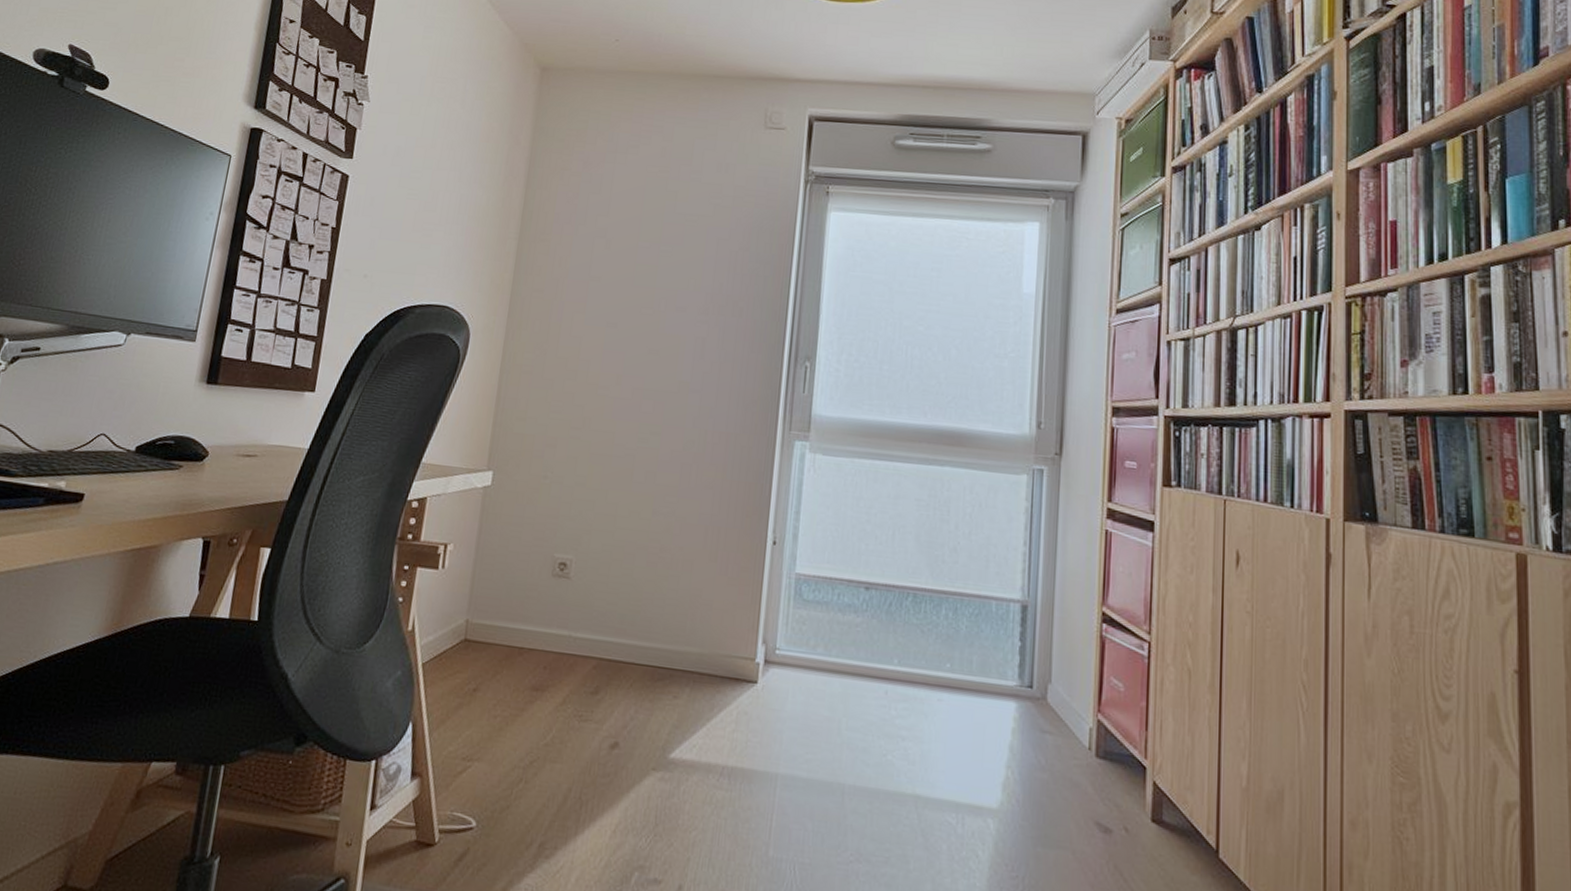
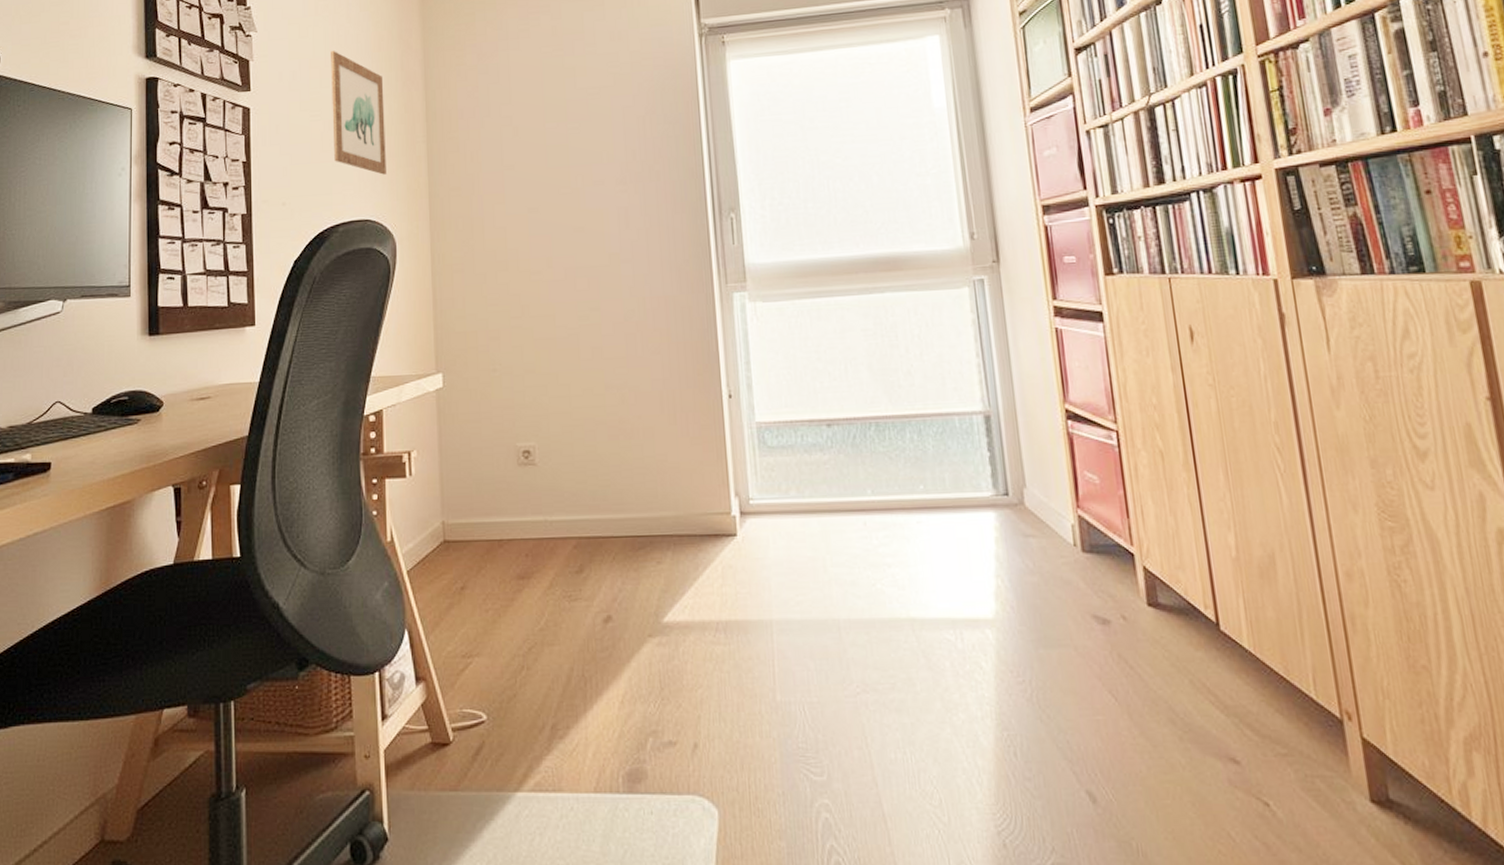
wall art: none [423,132,486,265] -> present [331,50,386,175]

